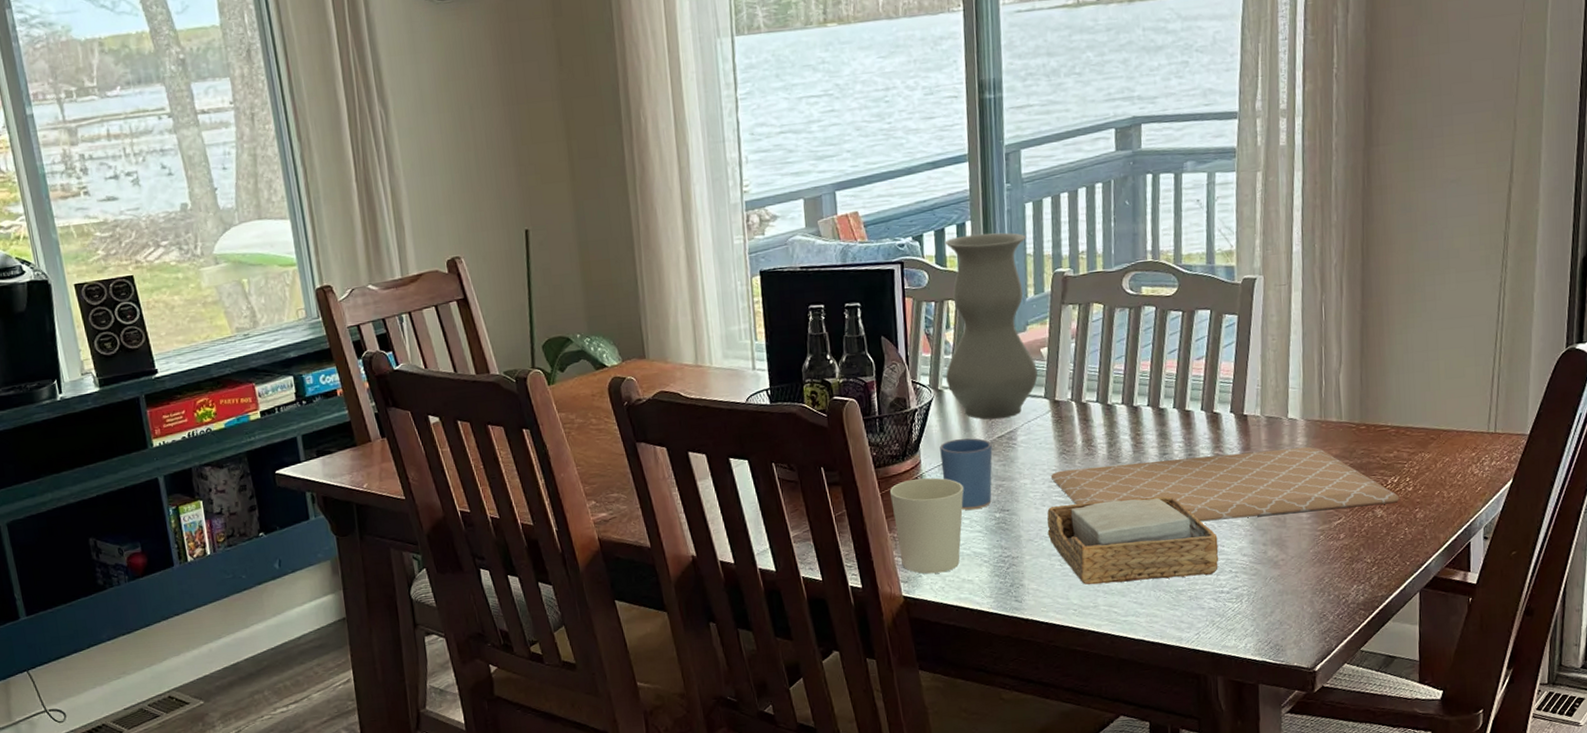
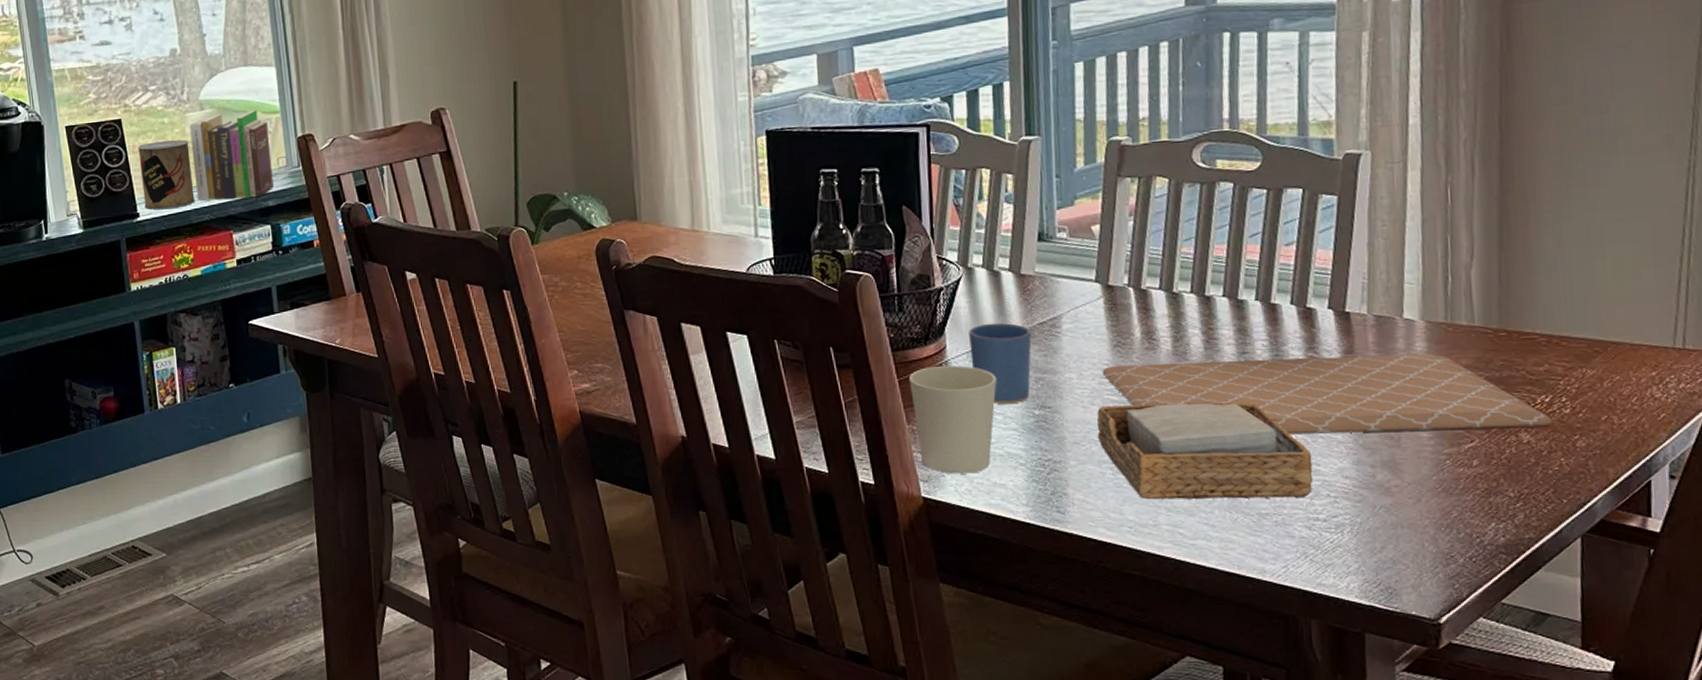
tin can: none [151,294,215,366] -> present [137,140,195,210]
books: none [205,262,294,355] -> present [190,109,274,201]
vase: present [945,232,1038,420] -> none [977,95,1087,303]

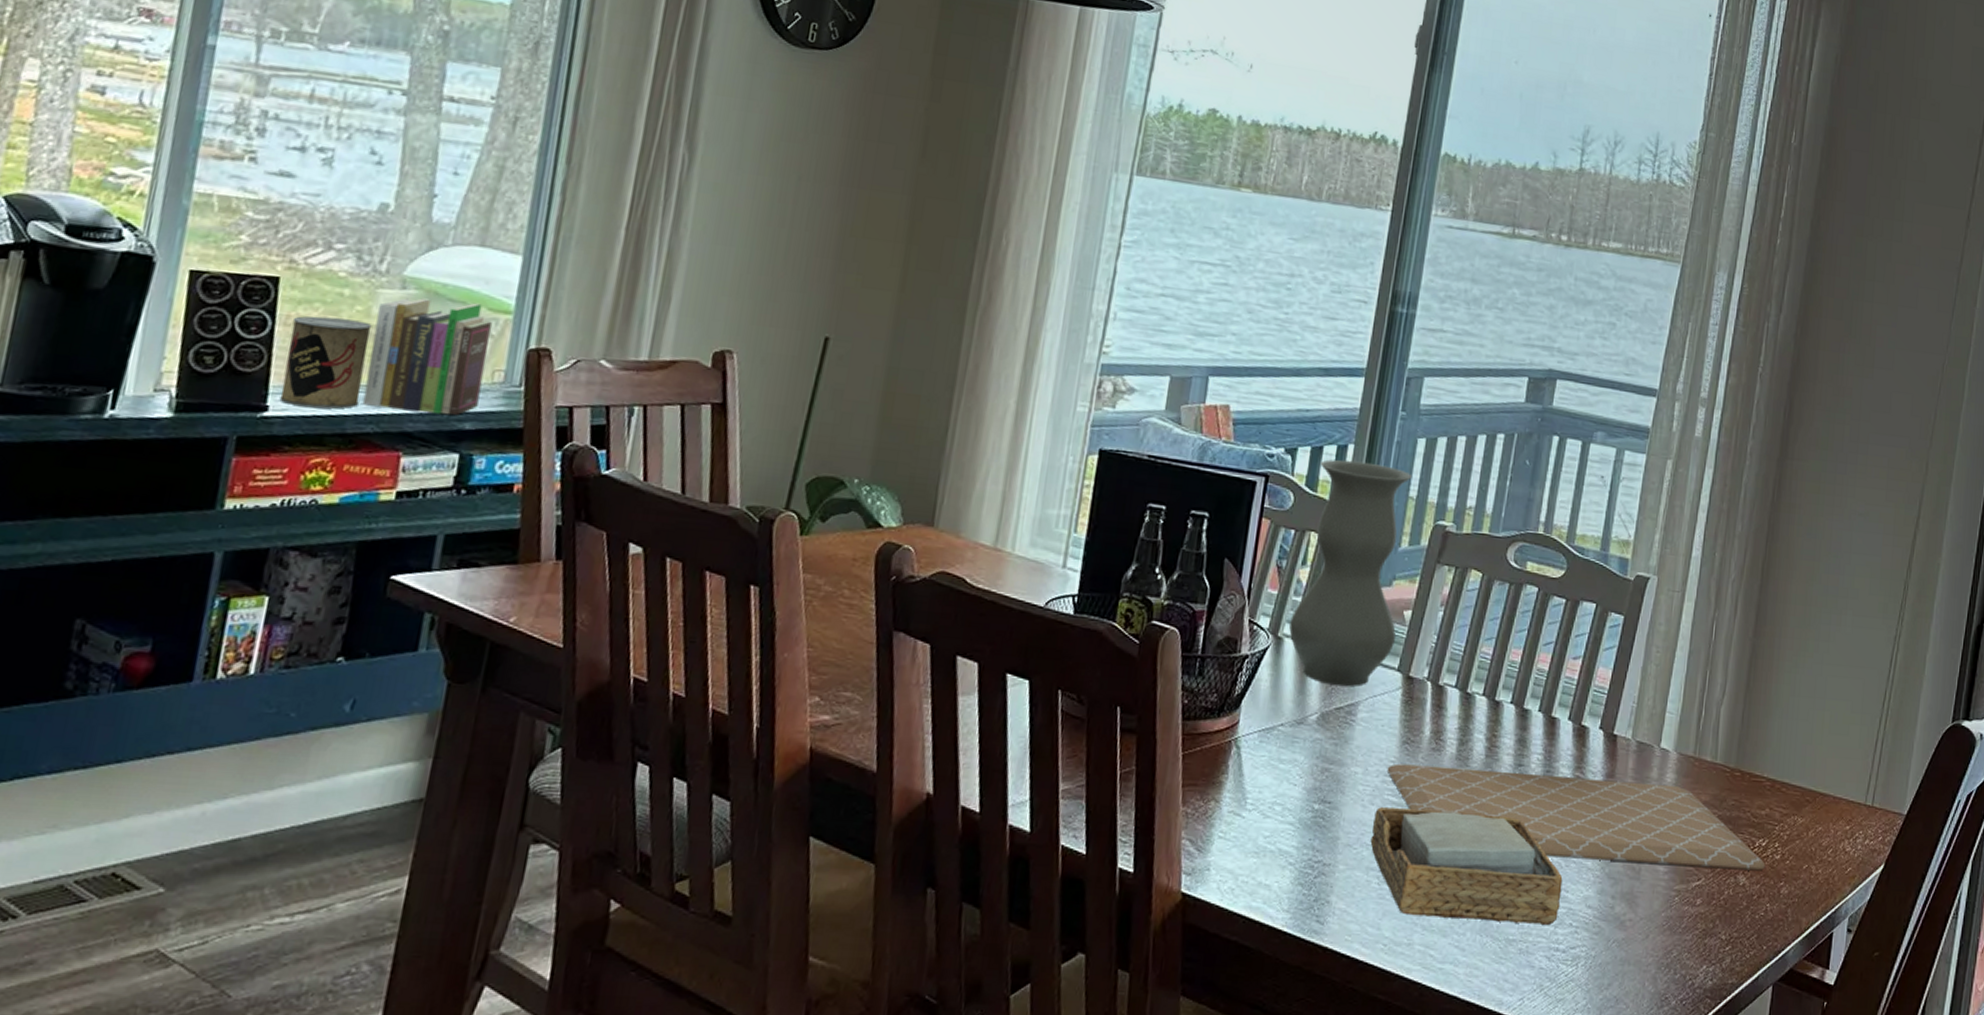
dixie cup: present [909,365,997,474] -> none [1189,742,1283,870]
mug: present [969,323,1032,404] -> none [1260,701,1327,794]
vase: none [977,95,1087,303] -> present [1289,459,1412,686]

